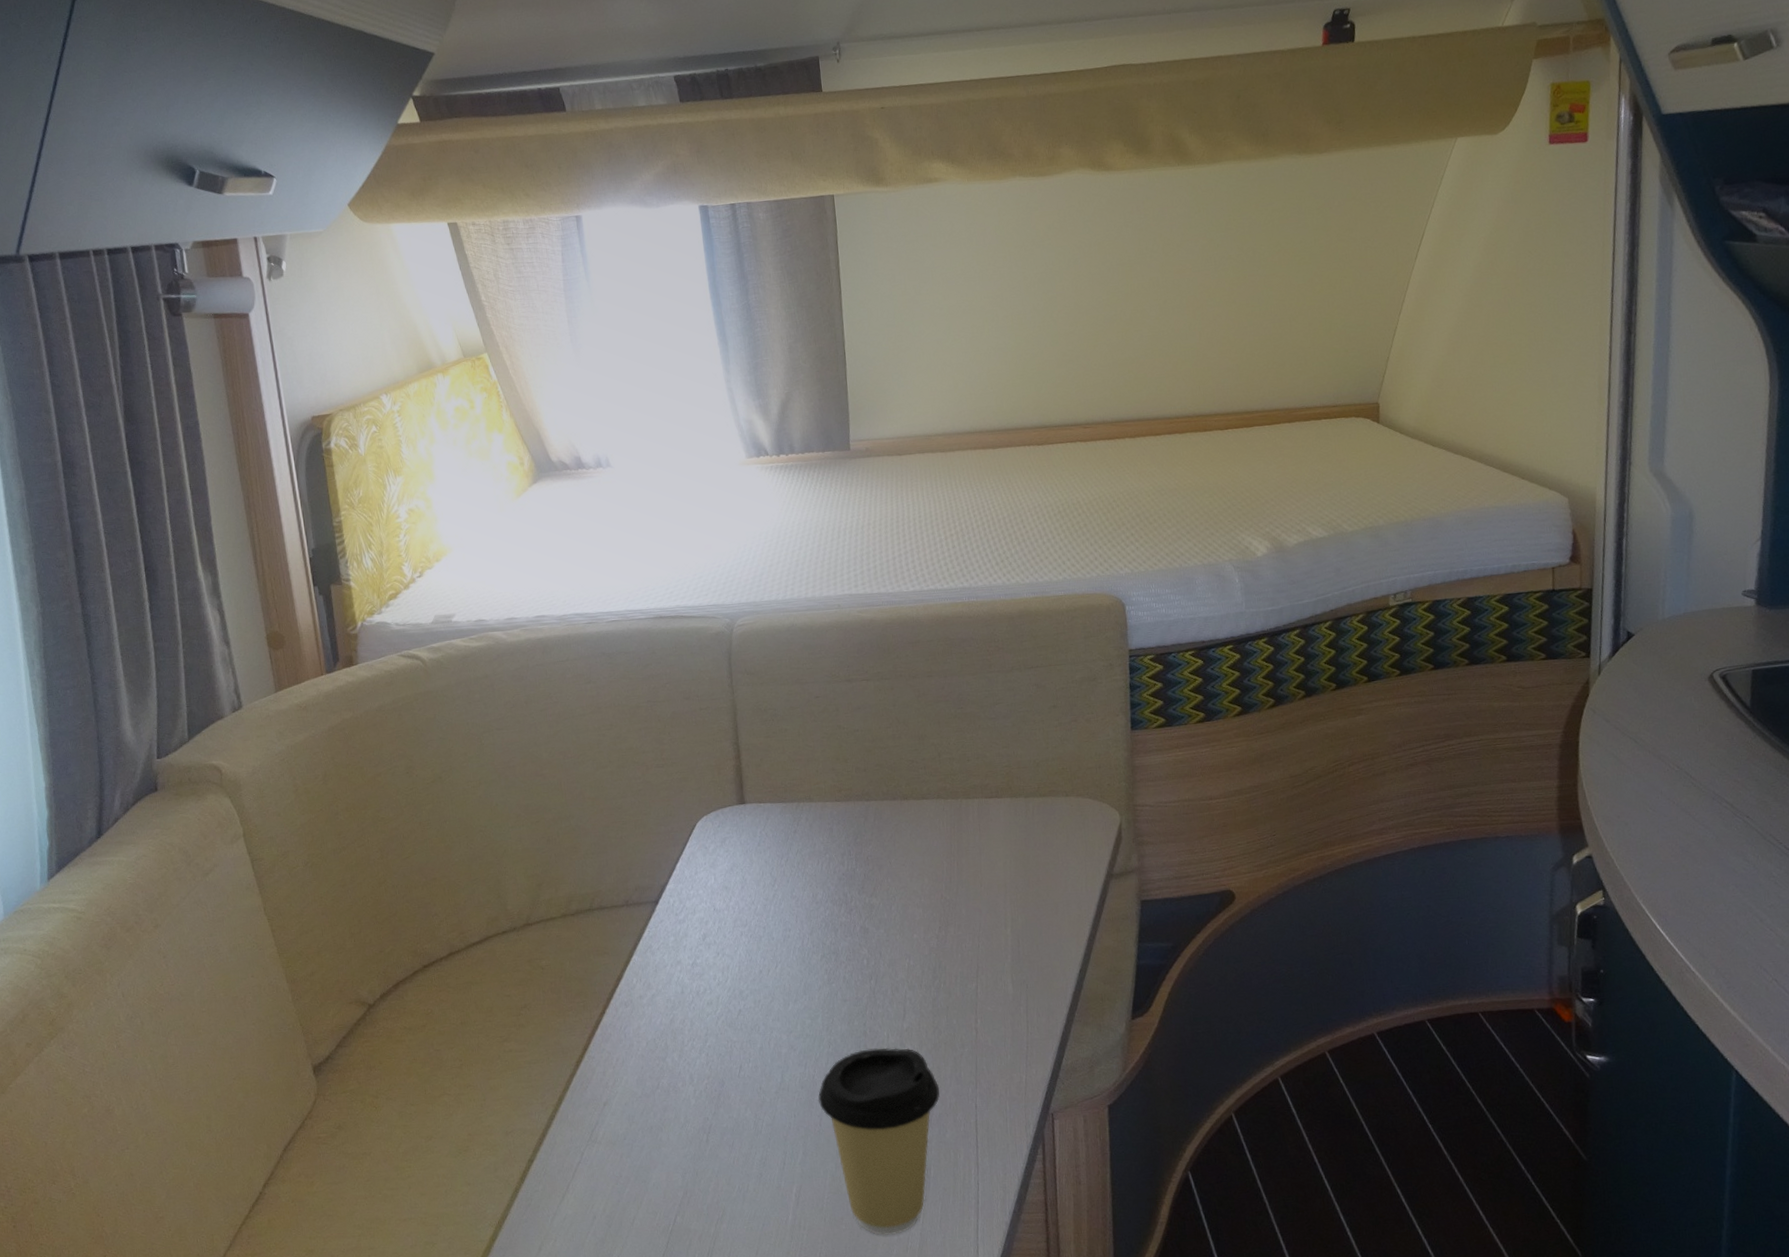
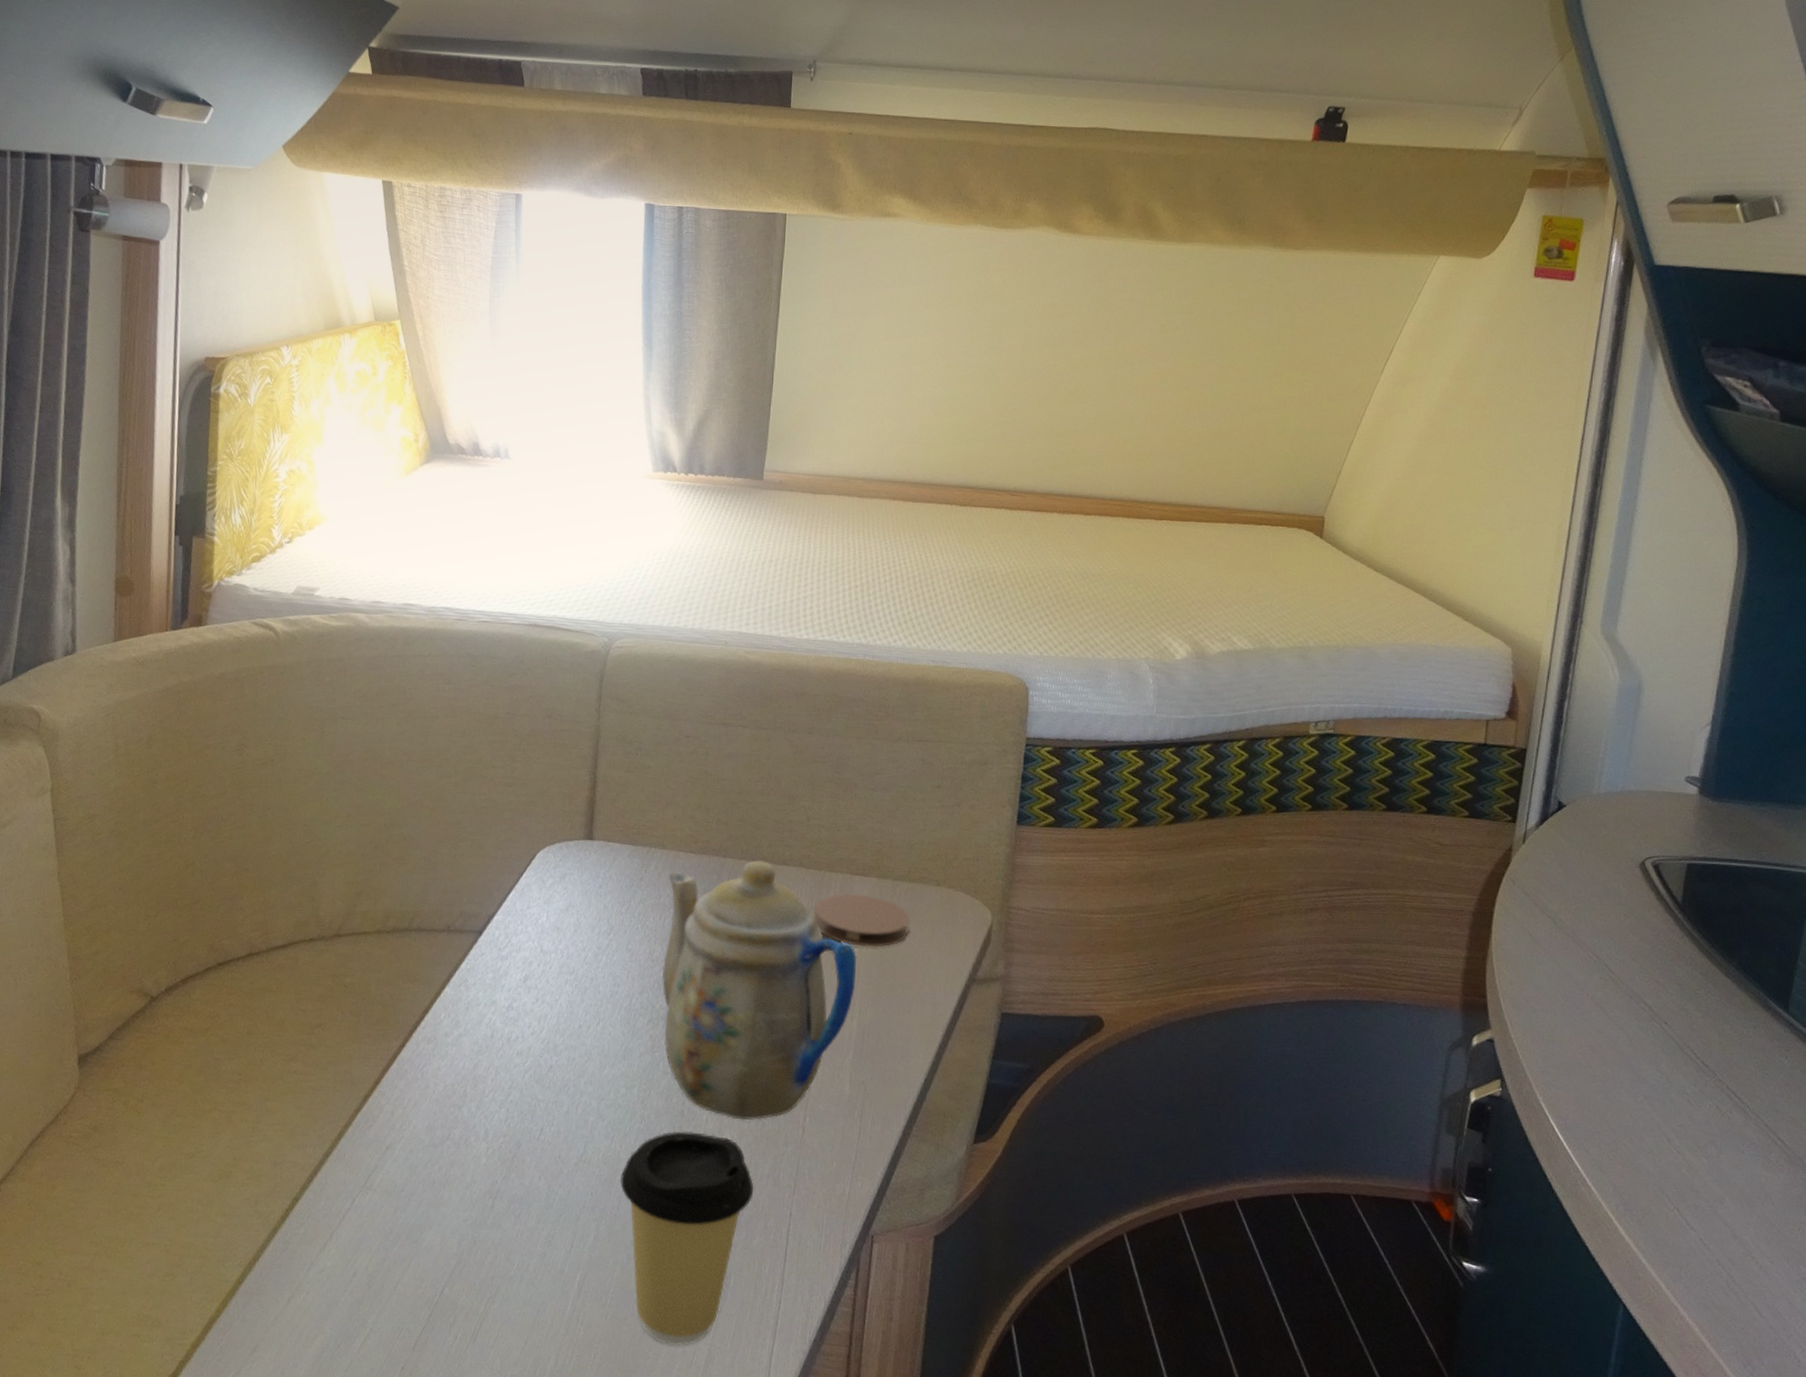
teapot: none [820,798,1005,1031] -> present [662,860,857,1121]
coaster: none [957,814,1046,861] -> present [814,893,909,948]

